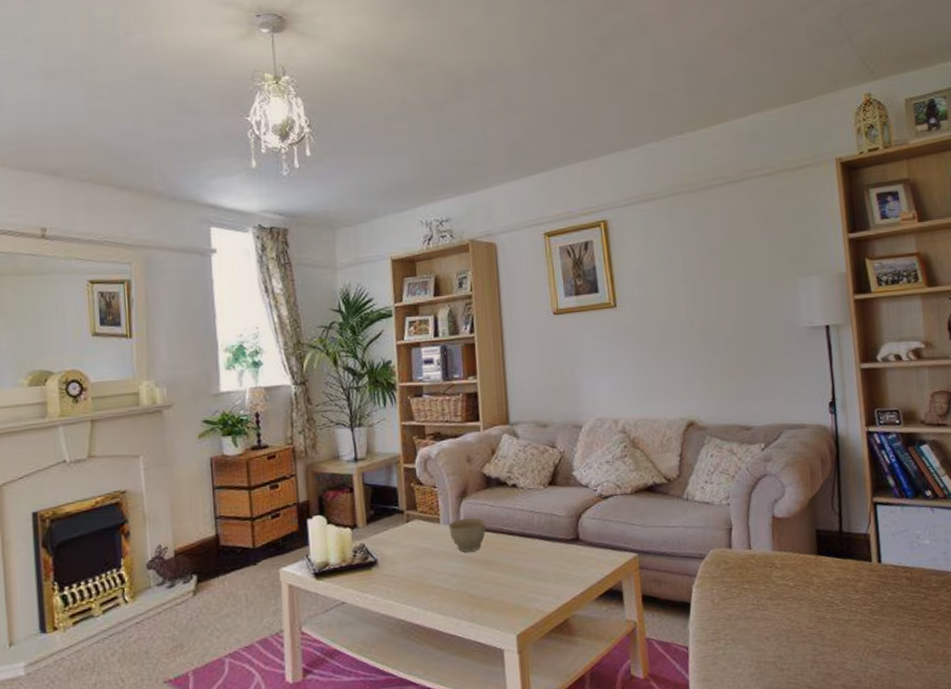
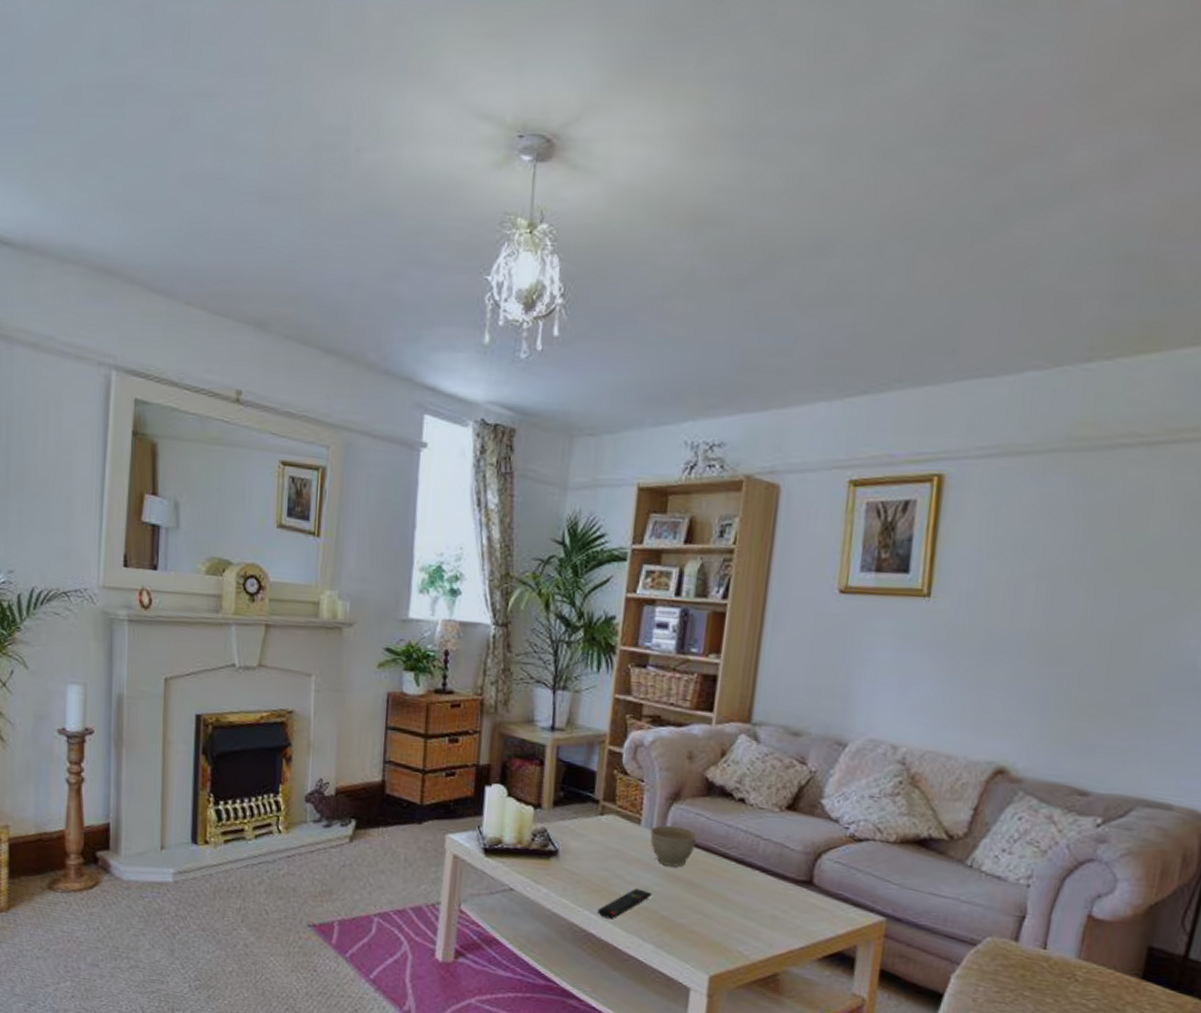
remote control: none [418,576,460,609] -> present [598,888,653,919]

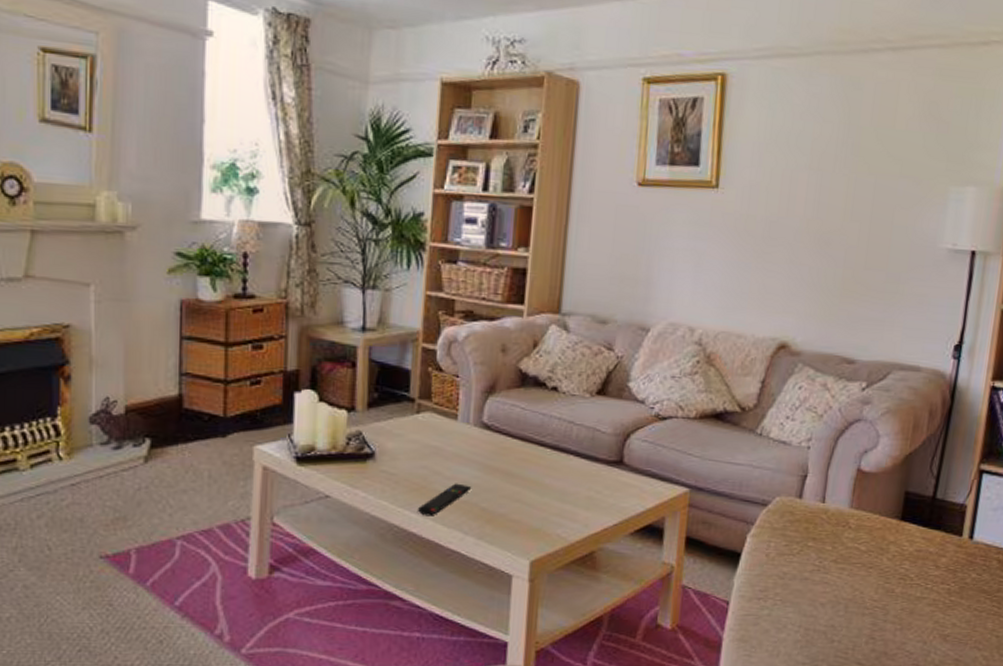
planter bowl: present [650,825,698,867] -> none [467,419,514,459]

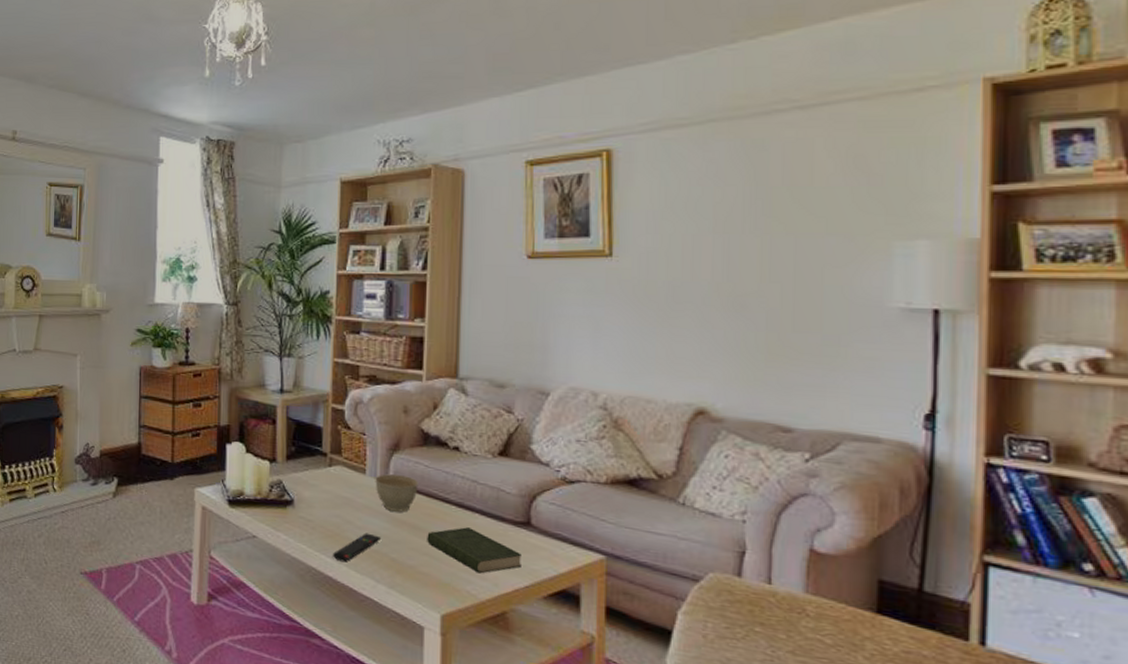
planter bowl: none [467,419,514,459] -> present [375,474,419,512]
book: none [519,470,613,516] -> present [427,527,522,574]

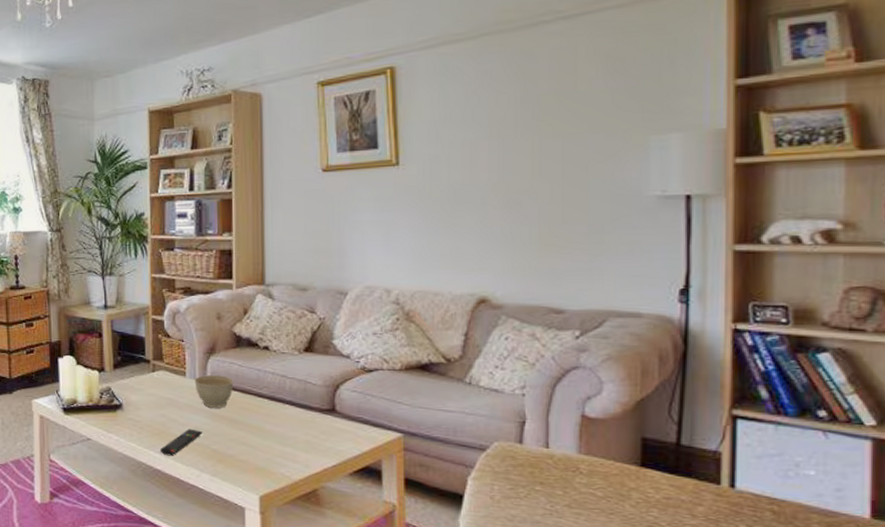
book: present [427,527,522,574] -> none [244,417,329,457]

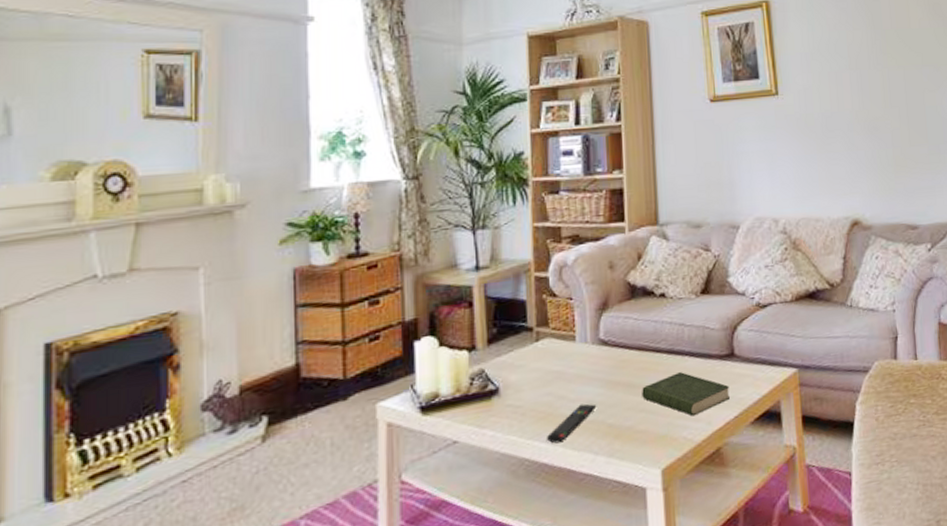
planter bowl: present [194,375,234,408] -> none [585,333,630,375]
book: none [244,417,329,457] -> present [642,372,730,416]

